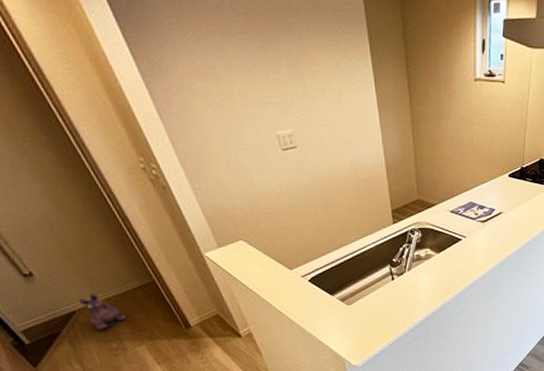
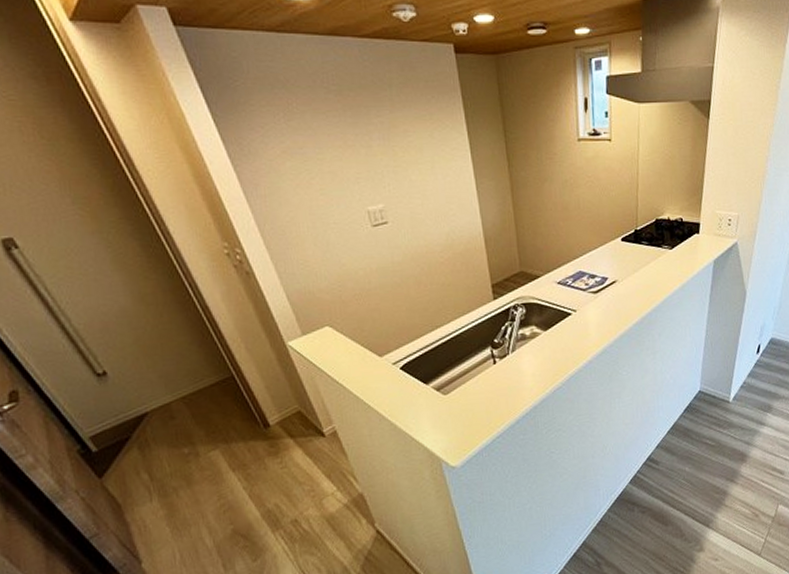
plush toy: present [79,294,126,330] -> none [152,392,201,433]

